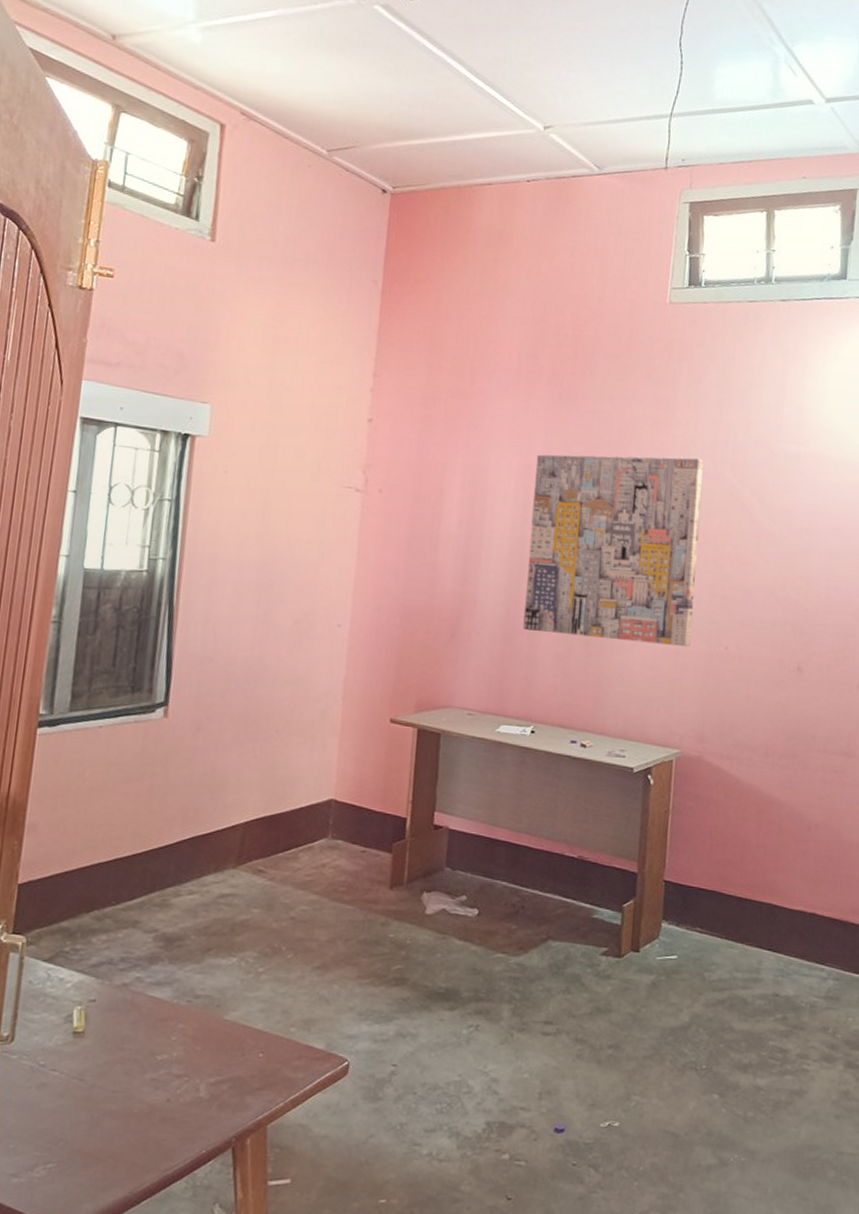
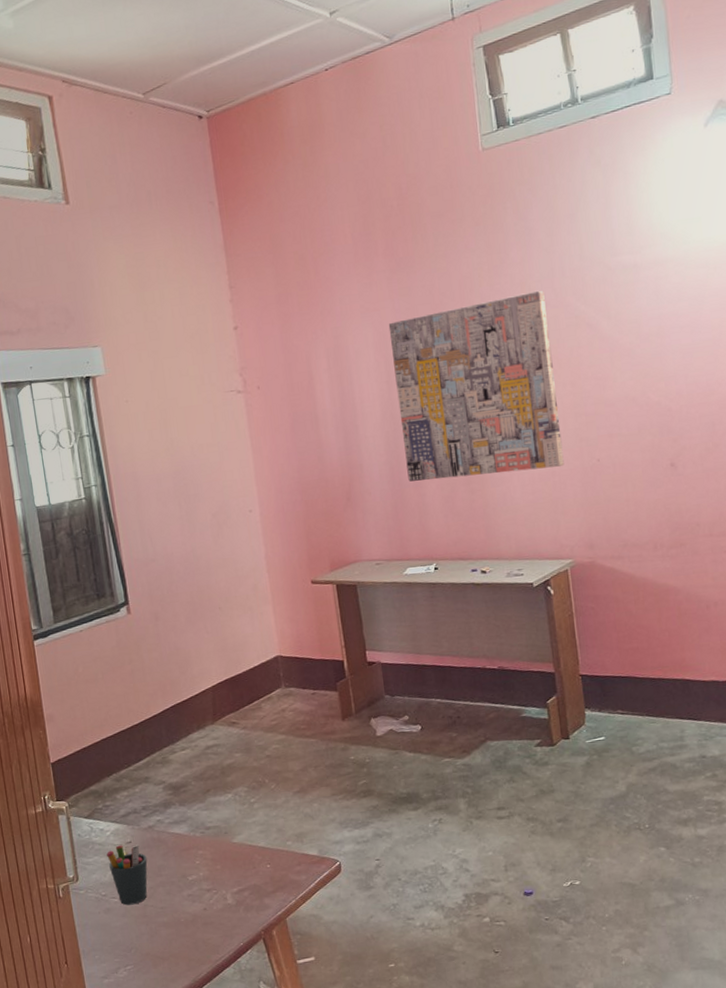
pen holder: none [58,1002,111,1083] -> present [107,844,148,905]

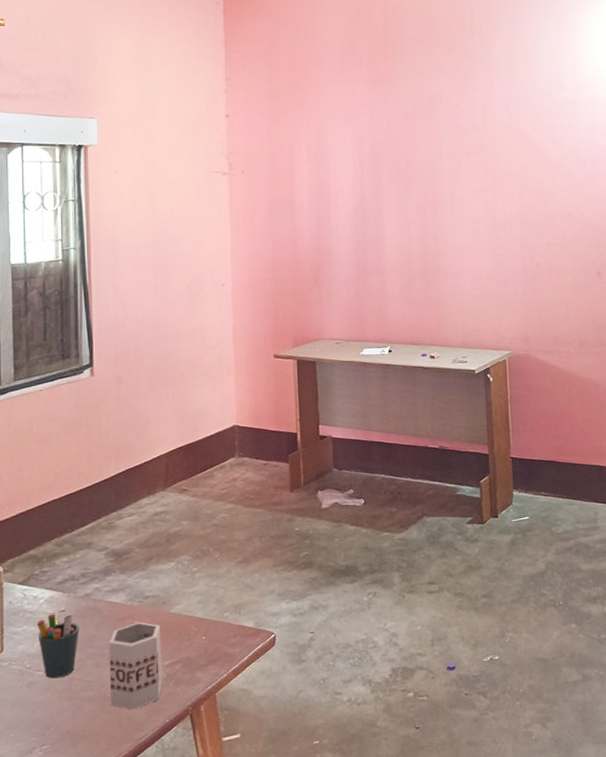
mug: none [177,852,233,934] -> present [109,622,162,710]
wall art: present [388,290,564,482] -> none [365,113,509,270]

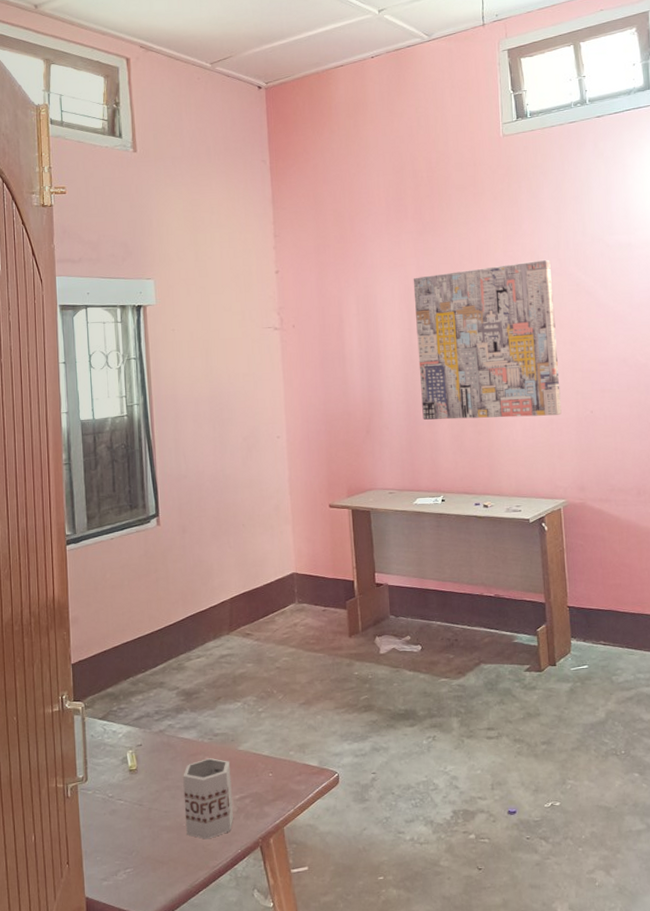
pen holder: present [37,613,79,679] -> none [117,747,156,808]
wall art: none [365,113,509,270] -> present [413,259,562,420]

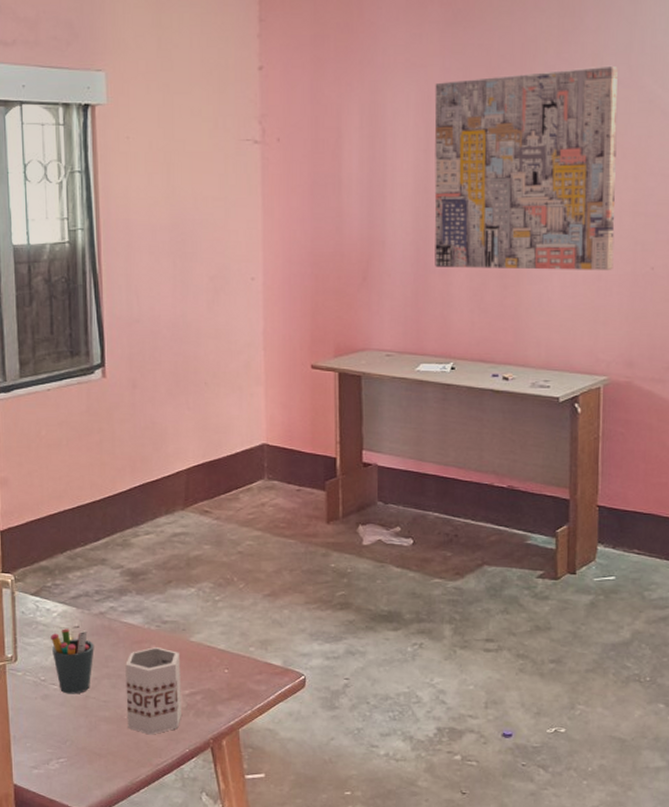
pen holder: none [117,747,156,808] -> present [51,629,94,694]

